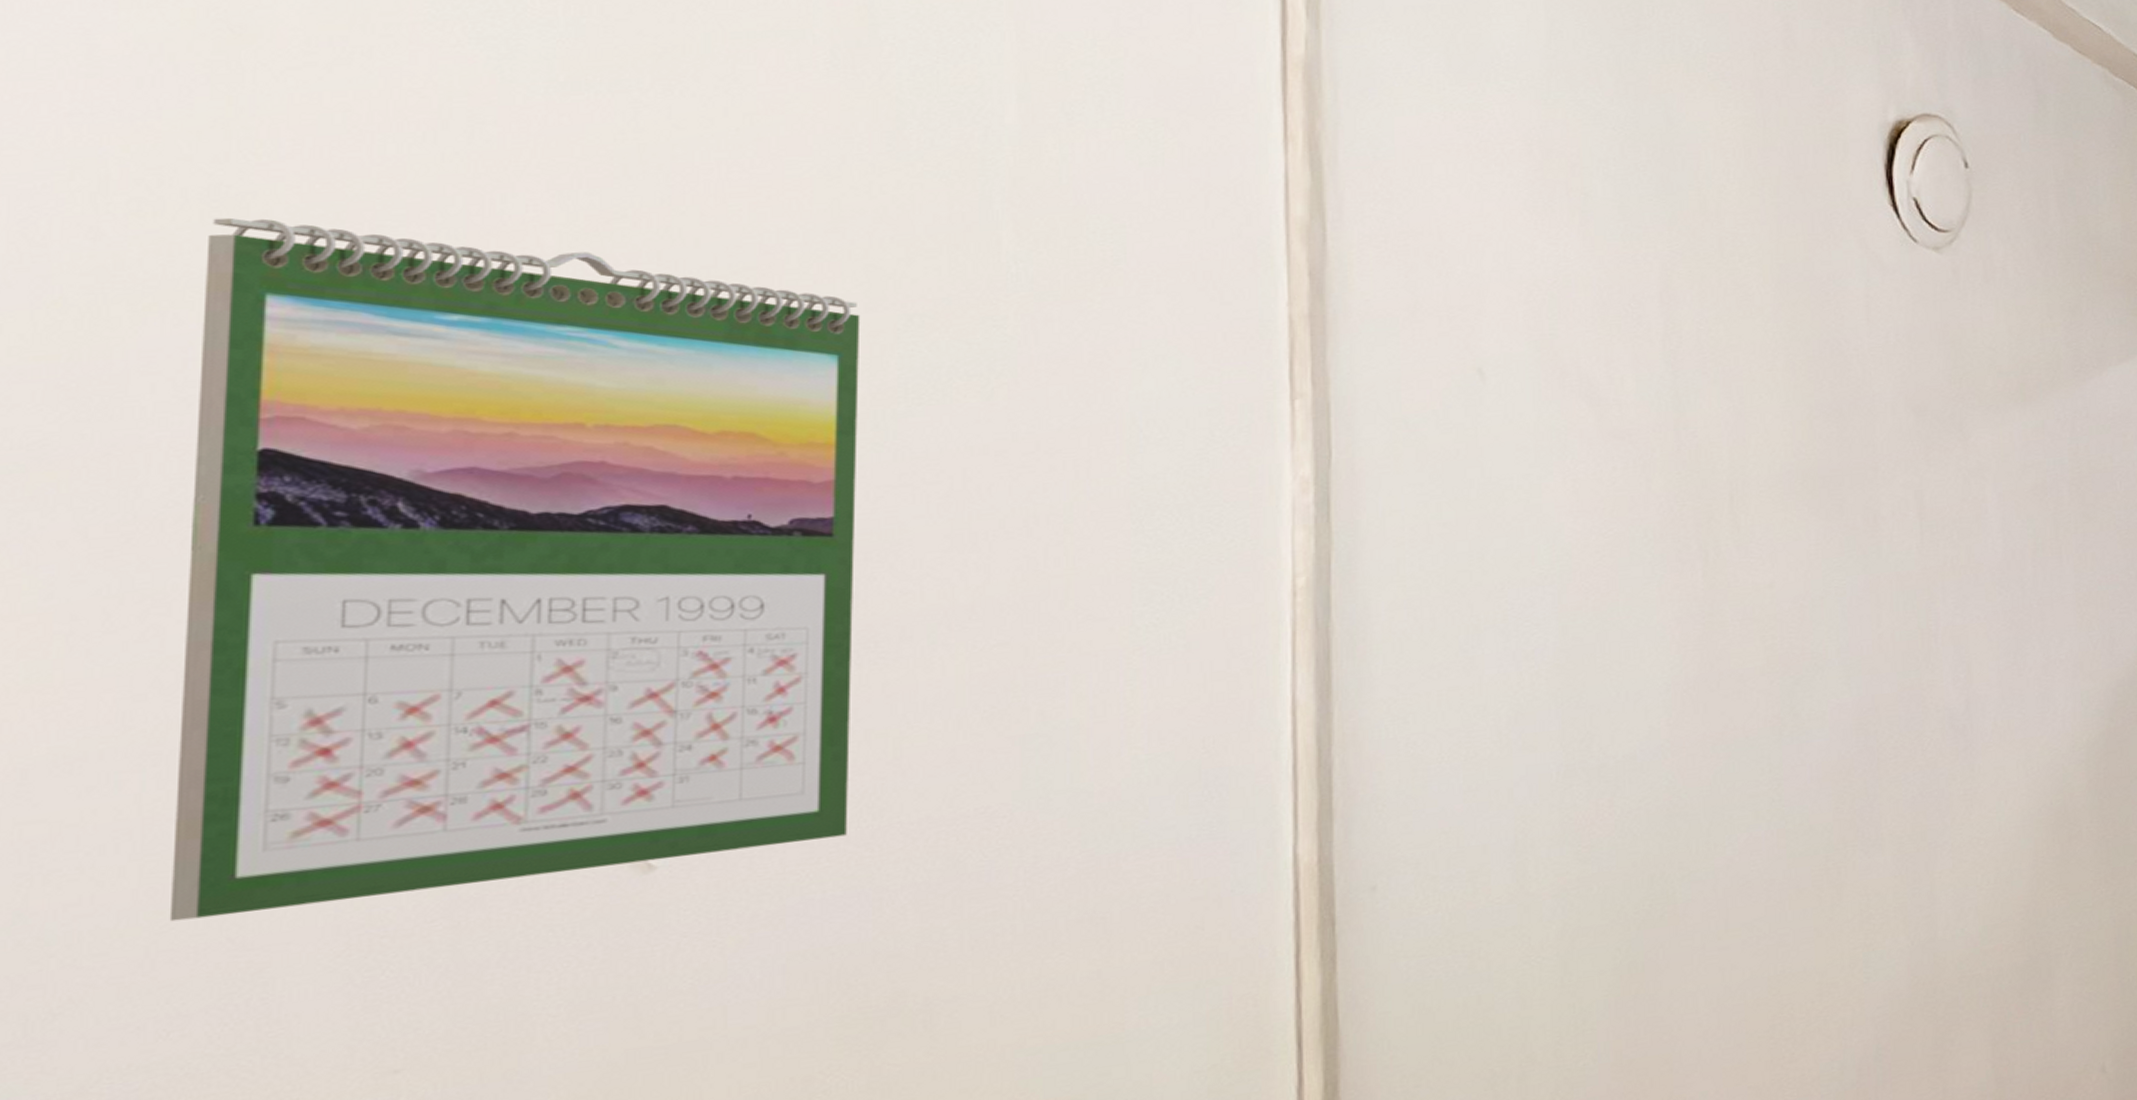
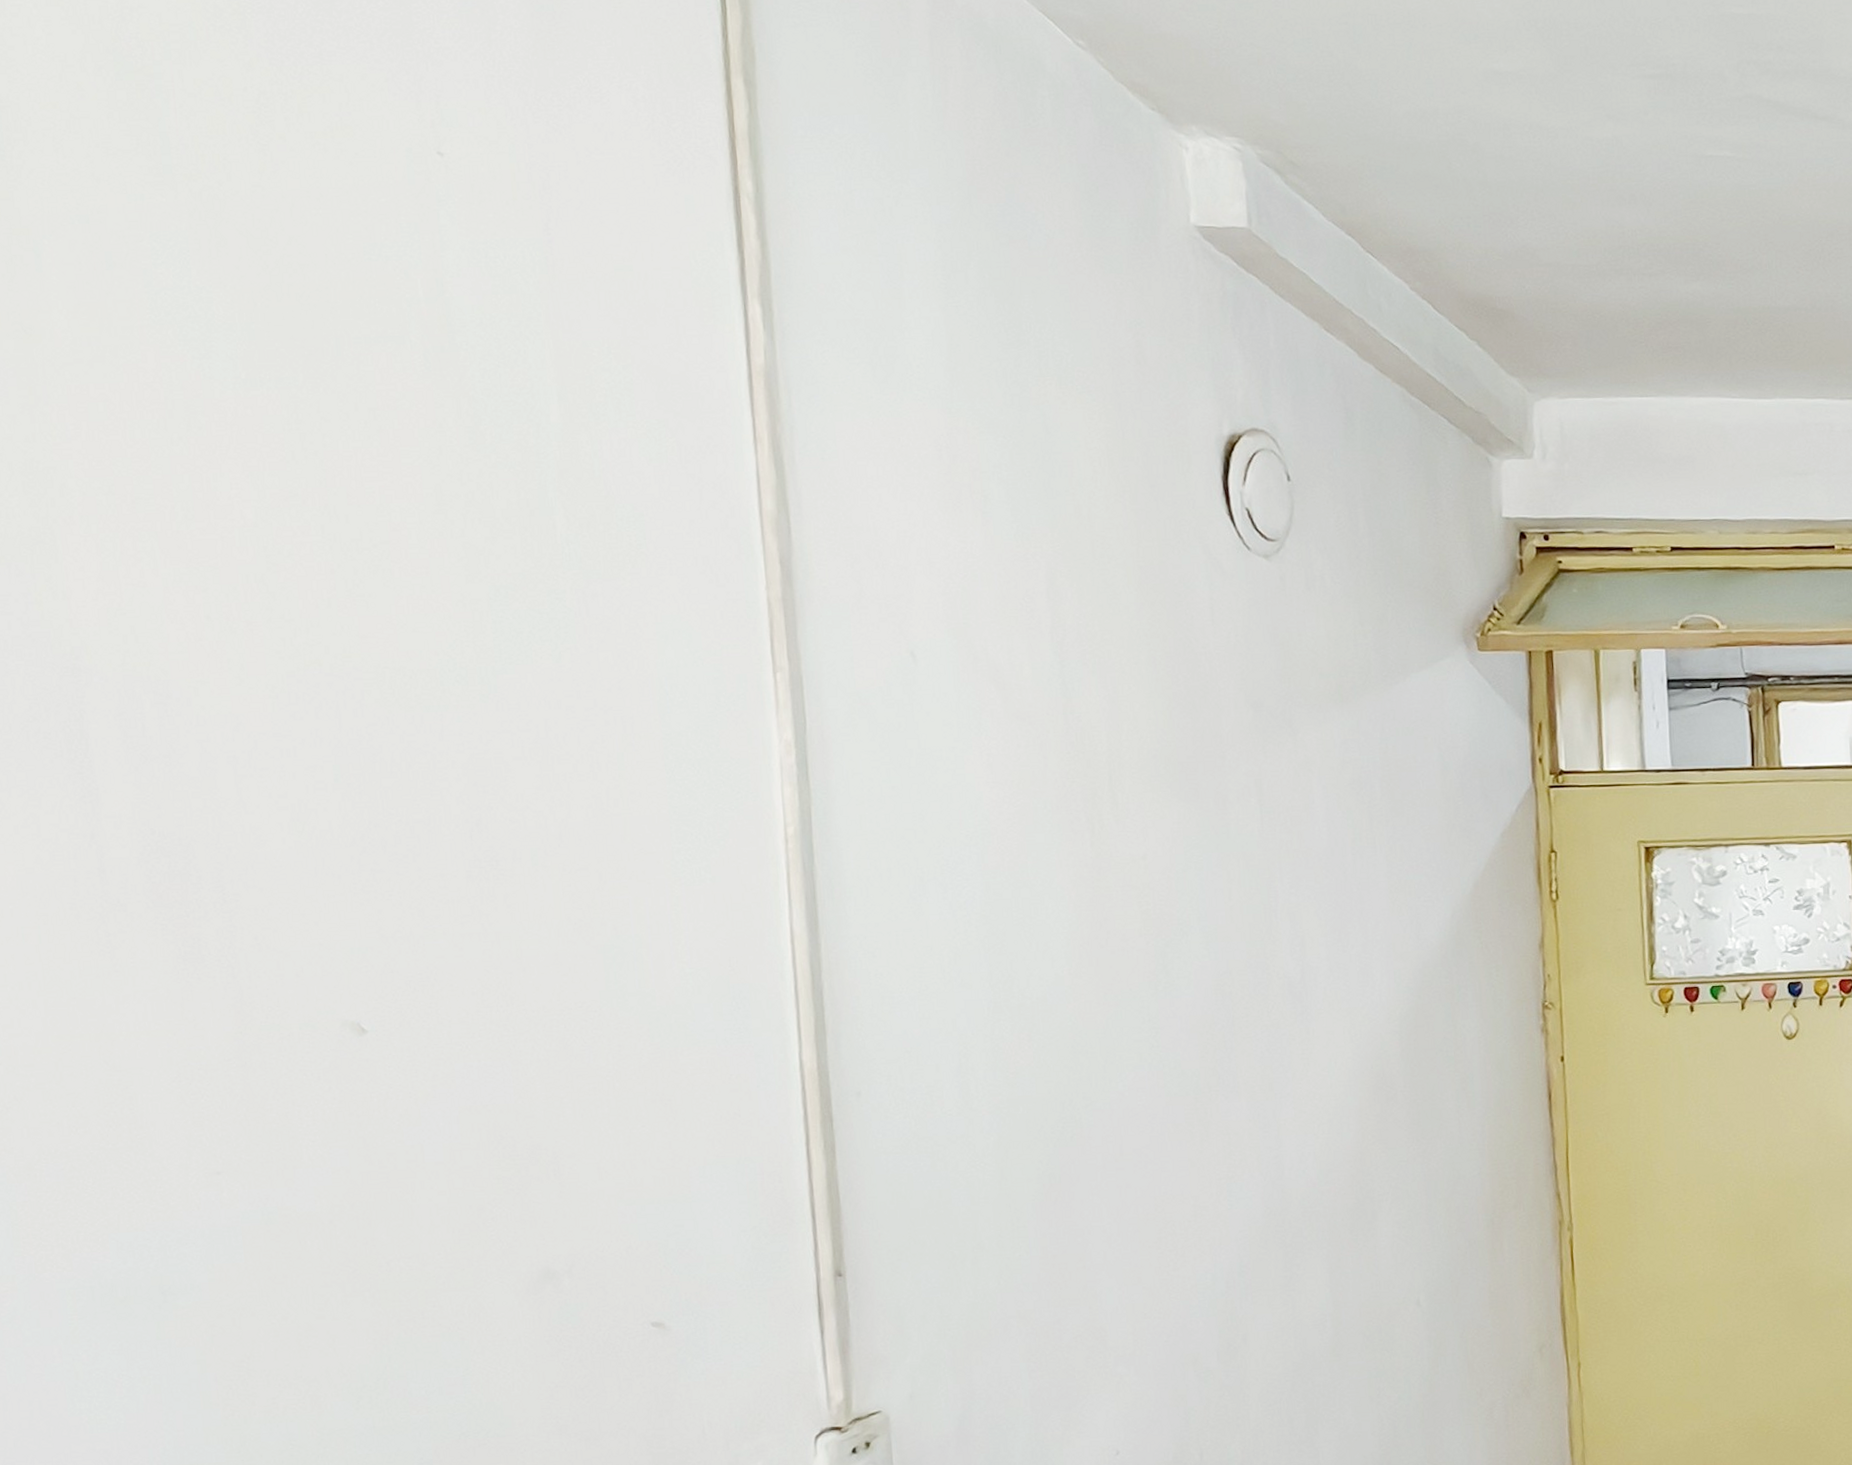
calendar: present [169,217,861,922] -> none [30,488,490,1045]

